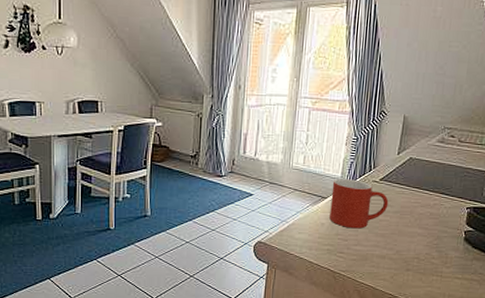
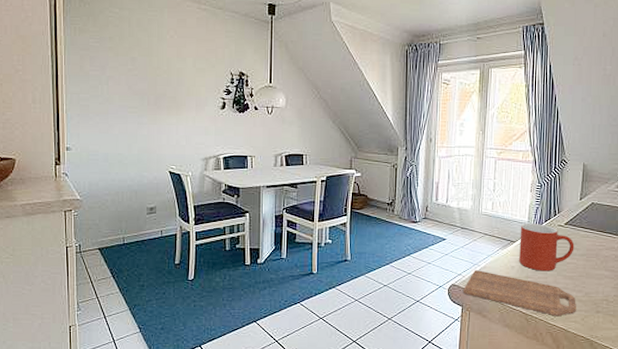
cutting board: none [270,227,387,275] -> present [463,270,576,317]

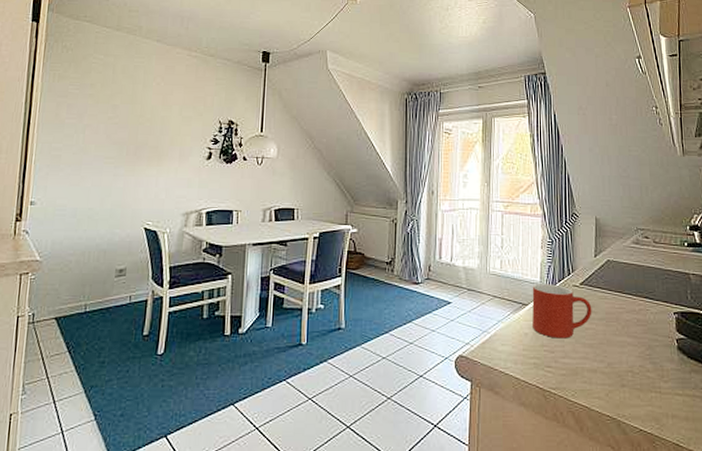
cutting board: present [463,270,576,317] -> none [472,338,599,392]

